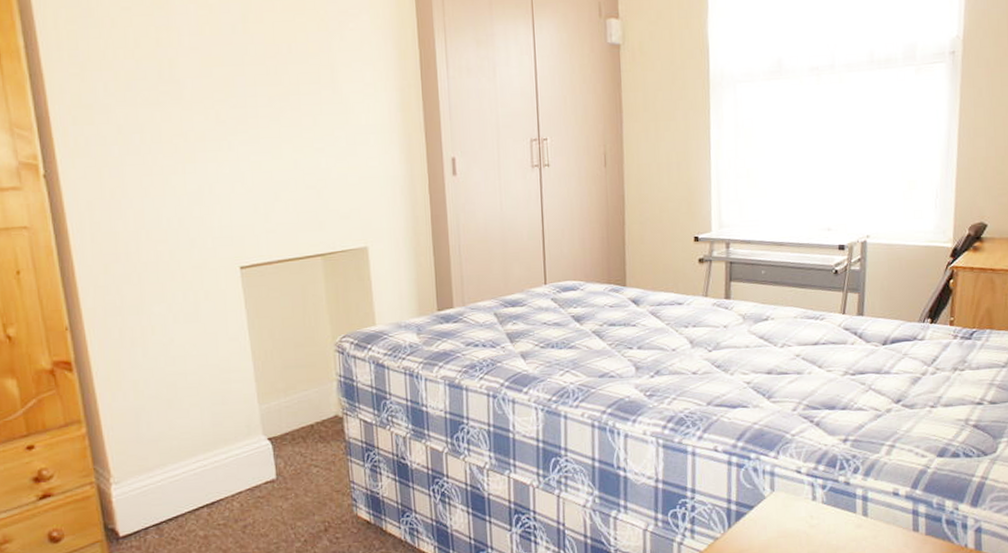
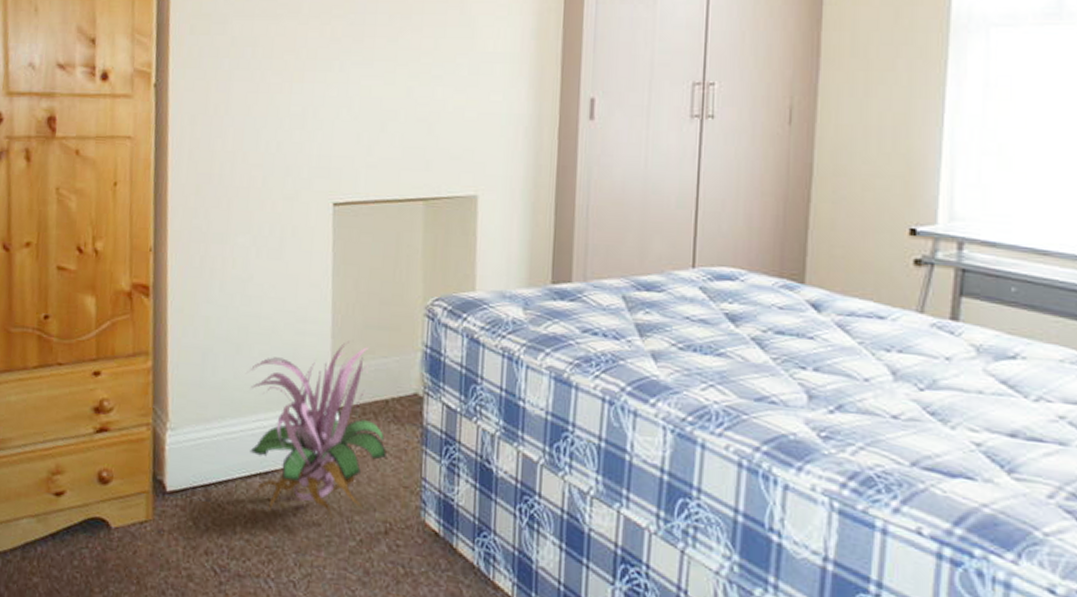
decorative plant: none [180,381,319,533] -> present [246,340,388,518]

